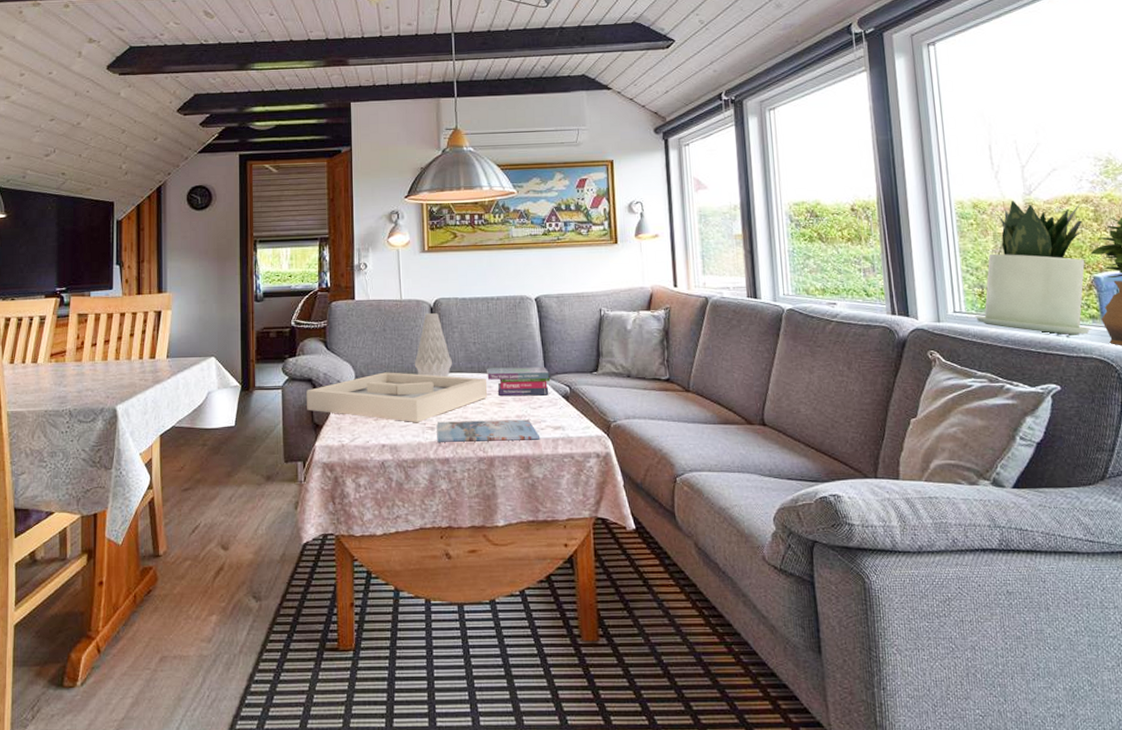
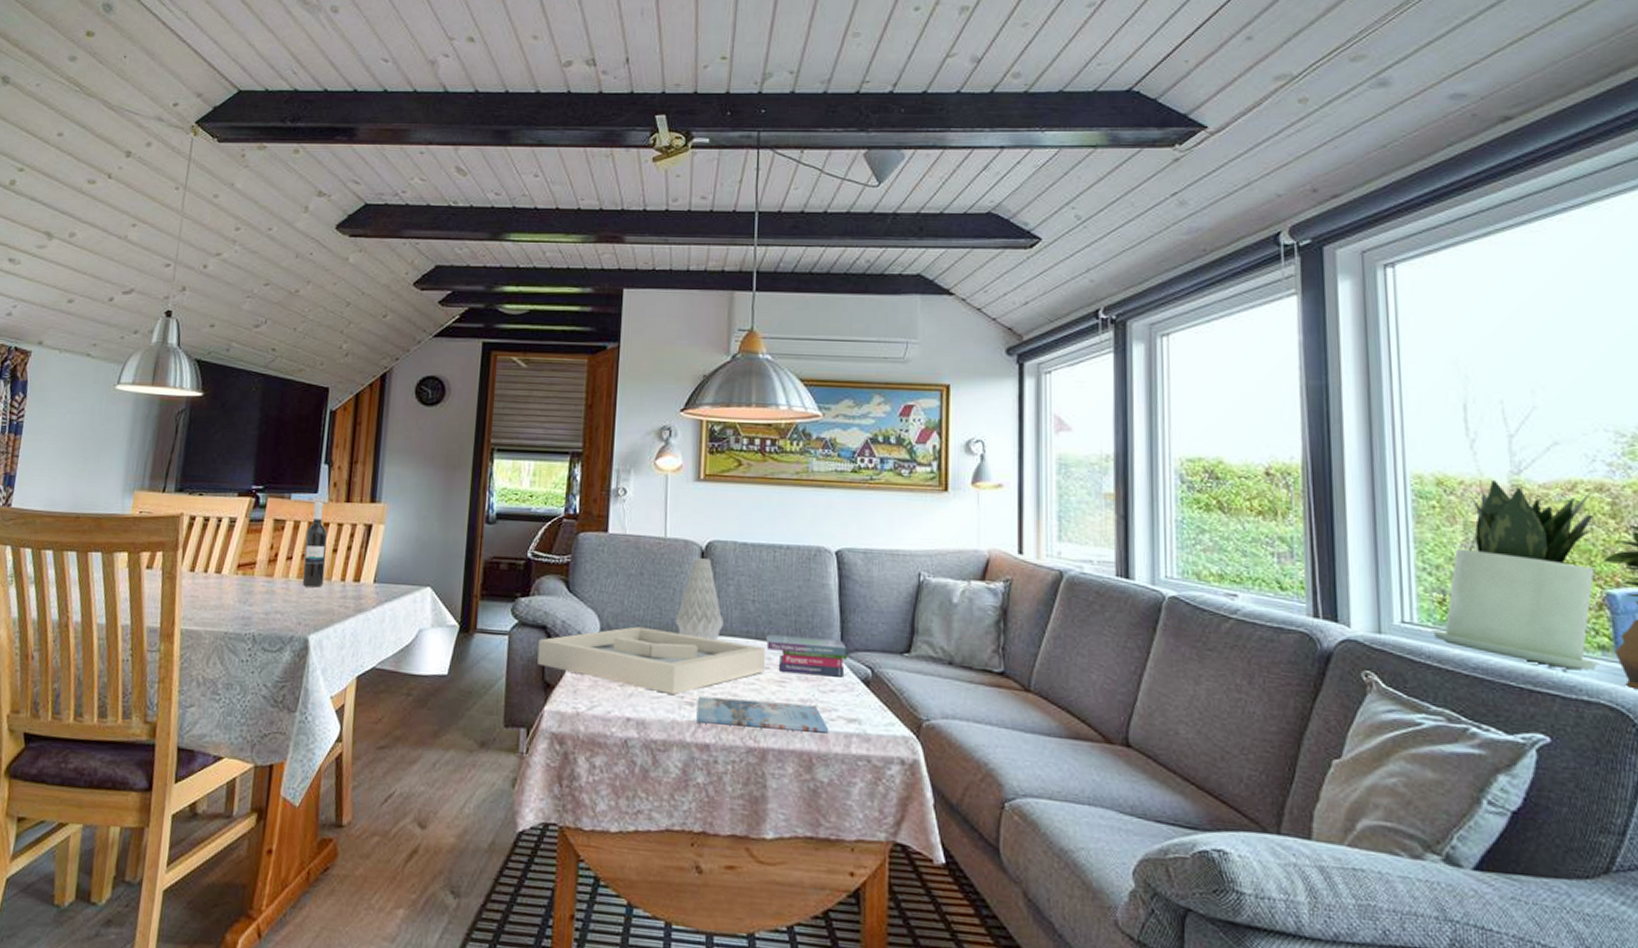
wine bottle: none [106,295,125,367] -> present [302,501,327,588]

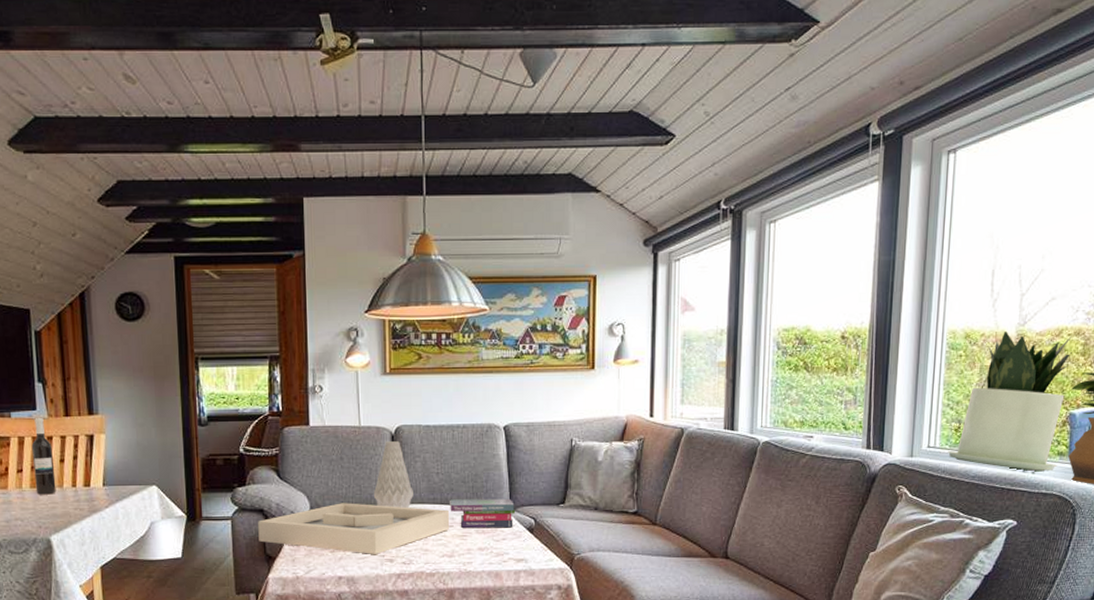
magazine: present [696,696,829,733] -> none [396,552,502,574]

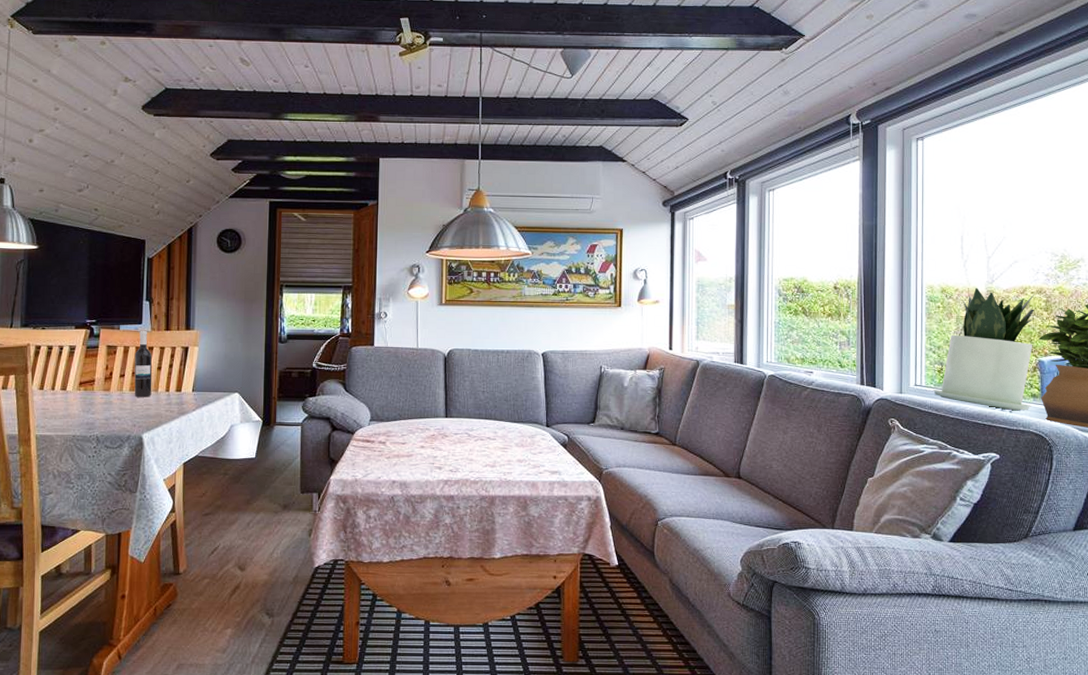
decorative tray: present [258,503,450,555] -> none [324,414,493,463]
vase: present [373,441,413,509] -> none [426,362,462,422]
books: present [450,498,516,528] -> none [493,415,551,443]

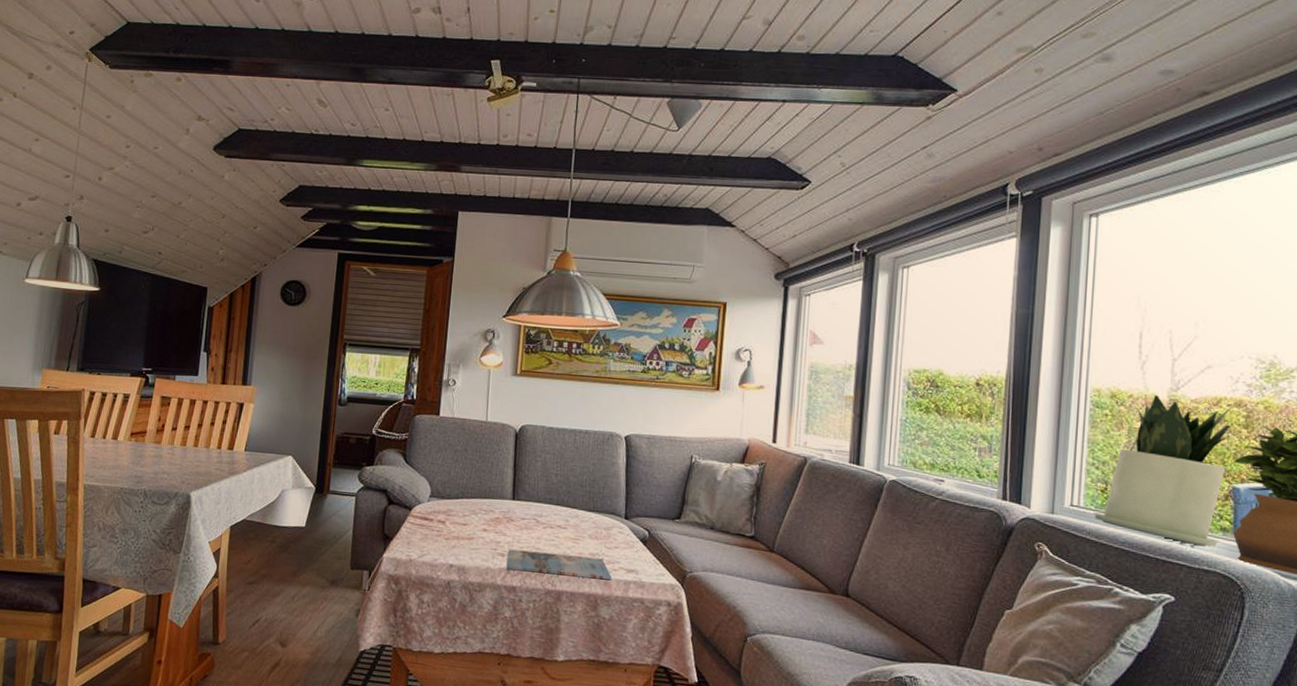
wine bottle: present [134,330,153,397] -> none [185,382,206,454]
magazine: none [444,462,539,483] -> present [506,549,612,581]

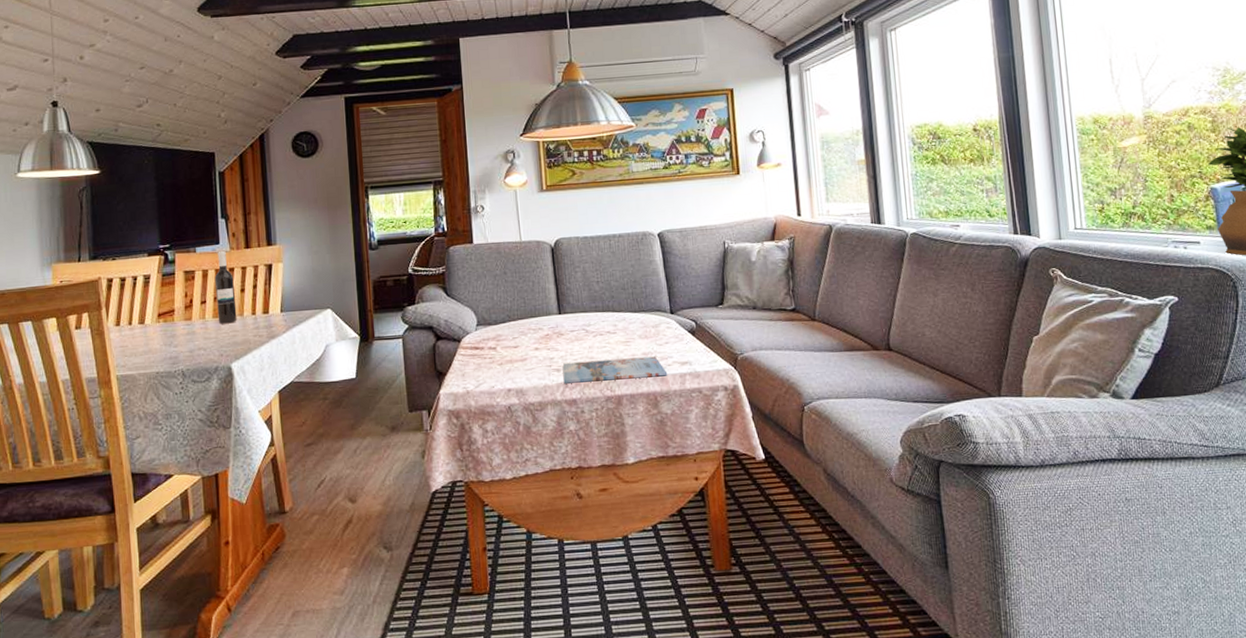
wine bottle: none [185,382,206,454] -> present [214,250,237,324]
planter: present [1092,395,1233,547] -> none [1095,114,1209,247]

